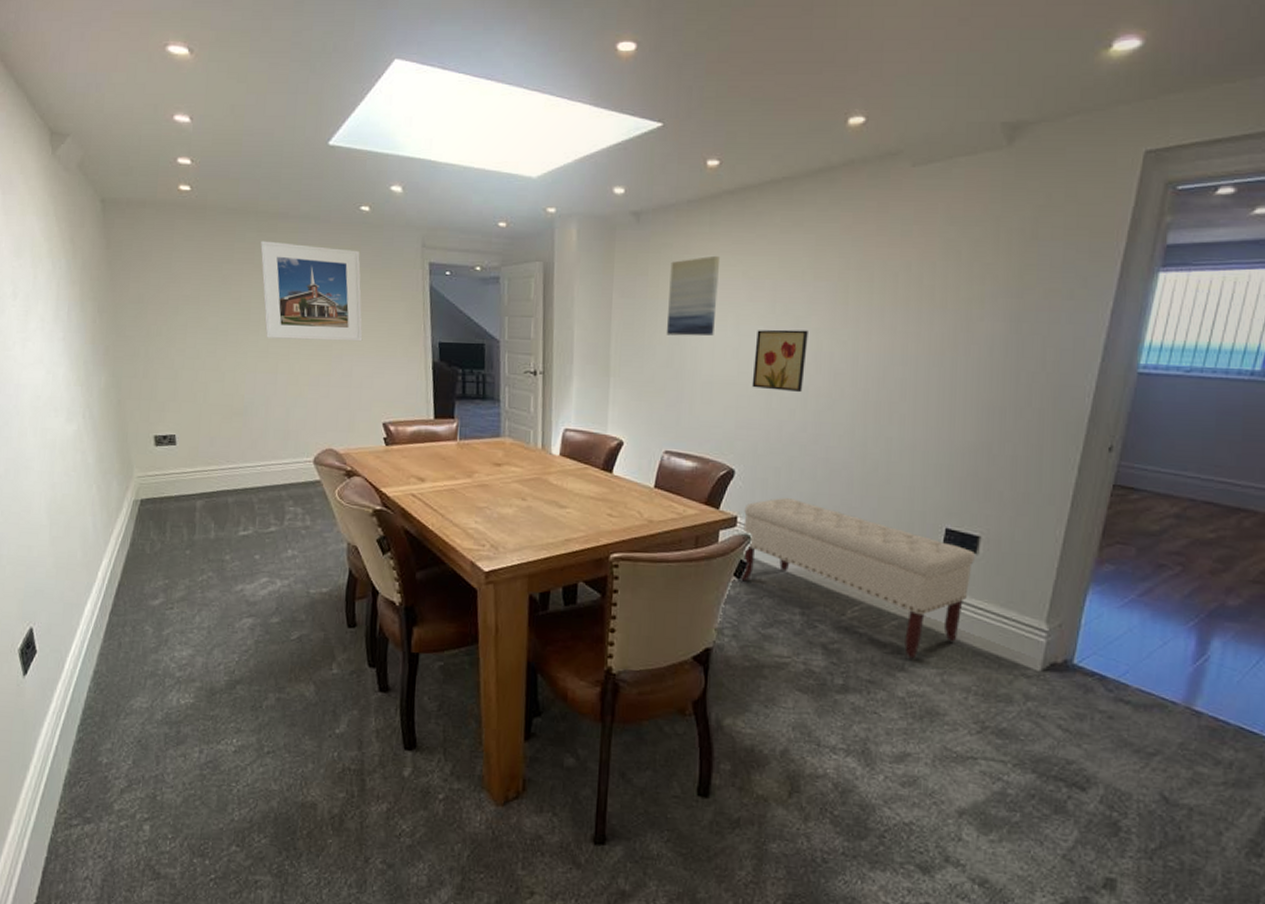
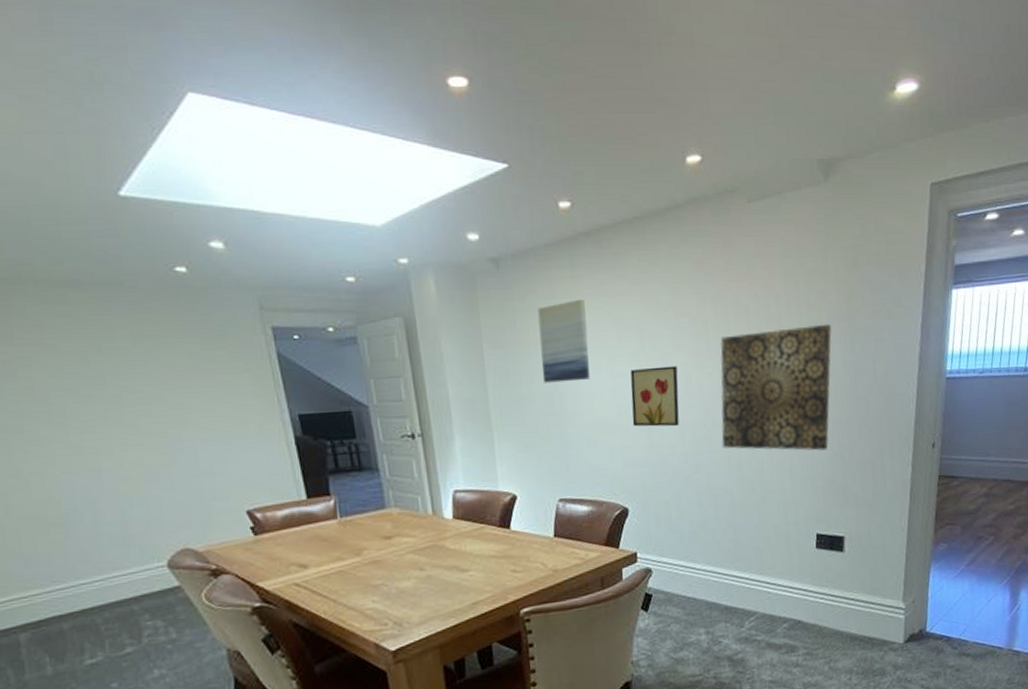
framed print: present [260,241,363,342] -> none [48,314,205,431]
bench: present [741,498,975,659] -> none [642,527,842,654]
wall art: none [847,299,994,438] -> present [720,323,832,451]

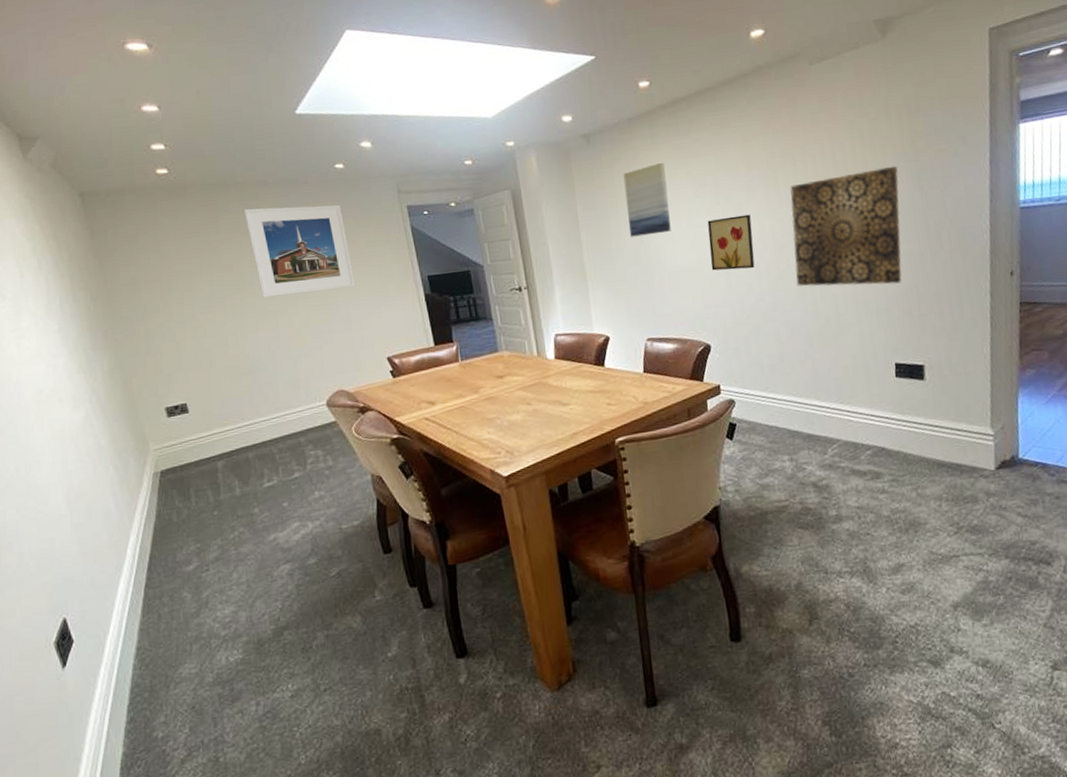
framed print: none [48,314,205,431] -> present [244,205,356,298]

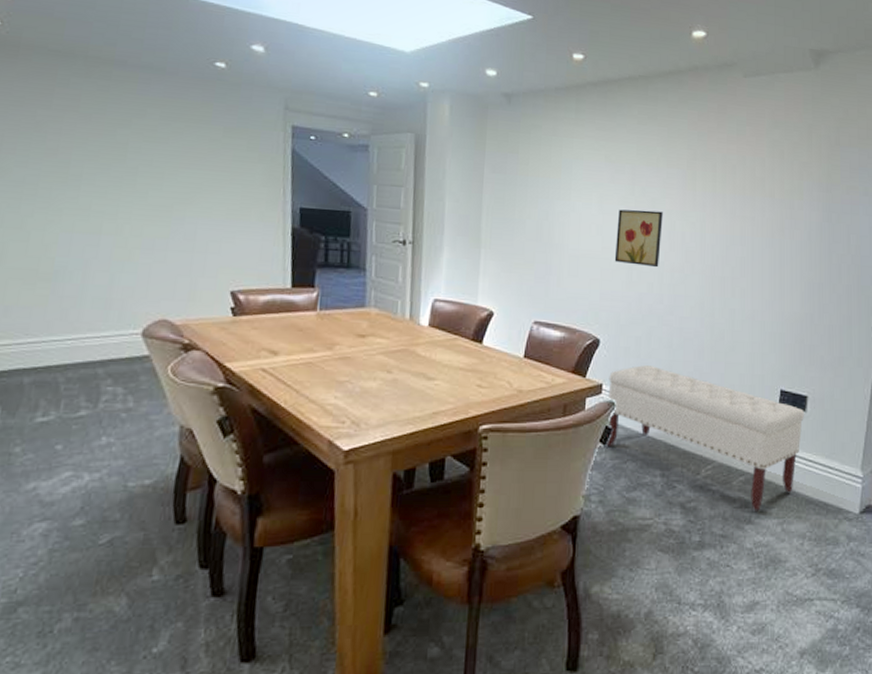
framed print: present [244,205,356,298] -> none [88,87,212,204]
wall art: present [623,162,671,237] -> none [535,139,586,213]
bench: none [725,360,924,481] -> present [606,365,804,511]
wall art: present [790,165,902,287] -> none [697,191,811,310]

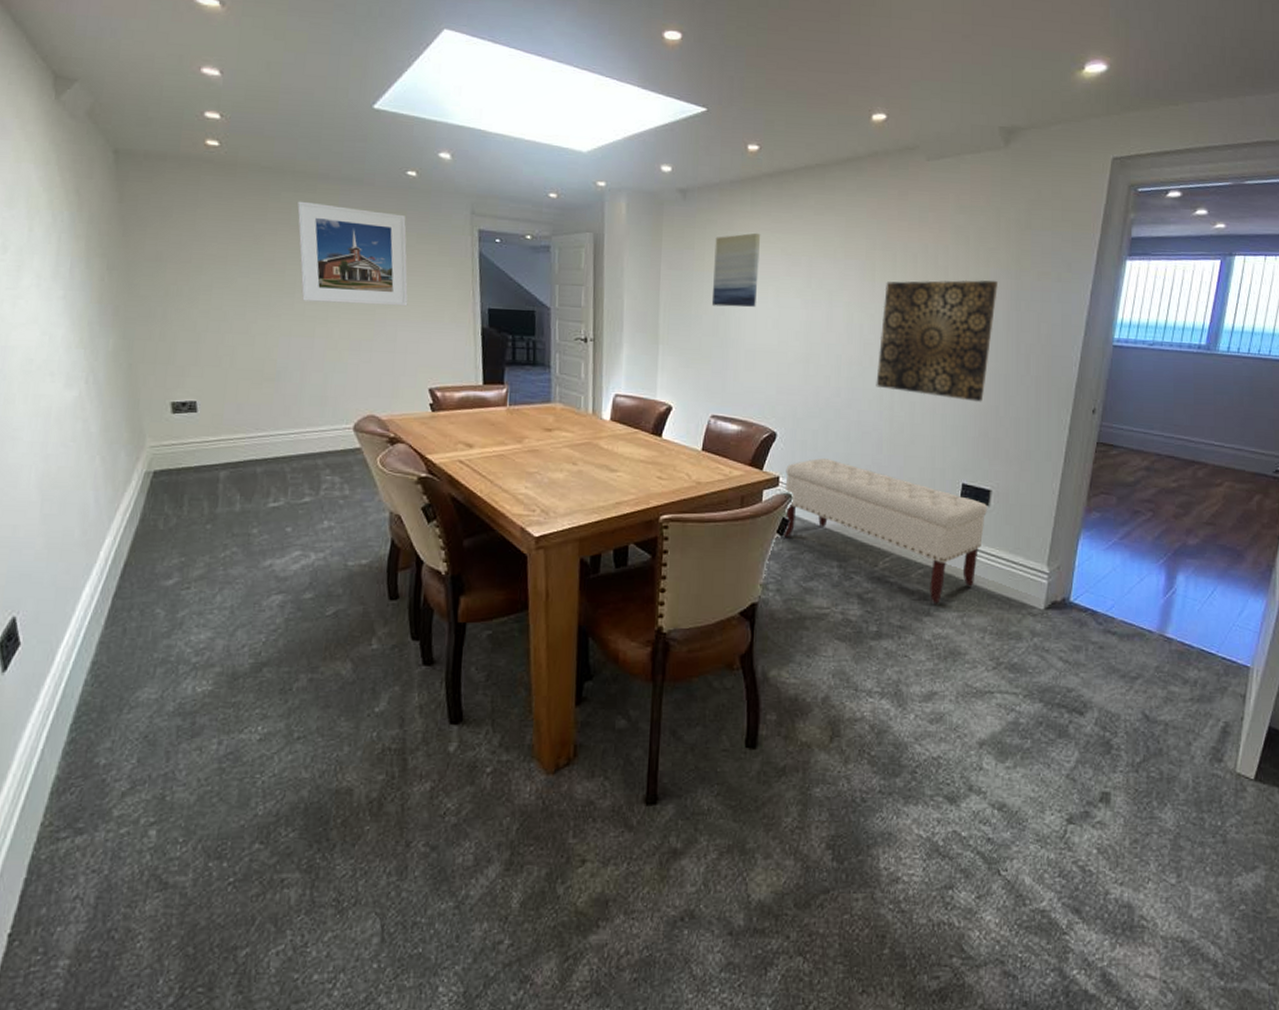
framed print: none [88,87,212,204] -> present [297,201,408,307]
wall art: none [535,139,586,213] -> present [711,232,761,307]
wall art: present [614,209,663,268] -> none [791,302,840,361]
wall art: none [697,191,811,310] -> present [876,279,998,402]

